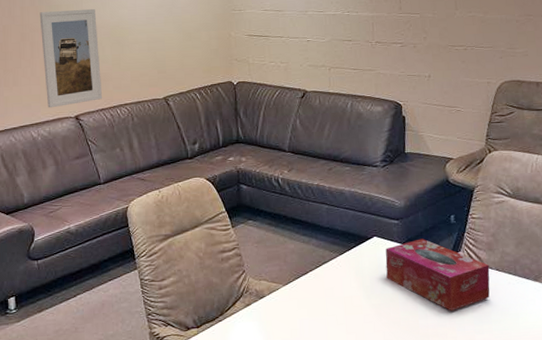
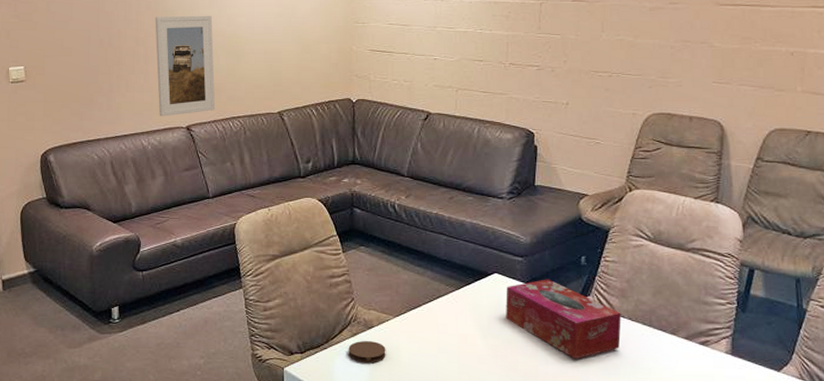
coaster: none [242,310,278,331] -> present [348,341,386,362]

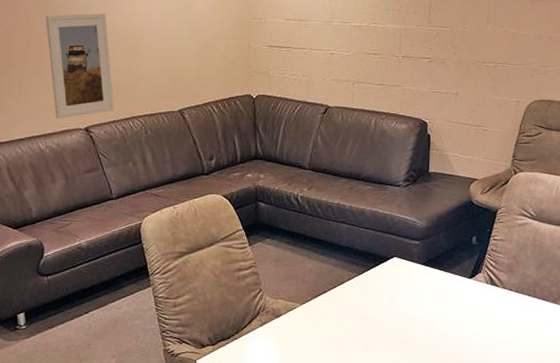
coaster: present [348,341,386,362] -> none [258,329,295,350]
tissue box: present [506,279,621,358] -> none [405,259,509,331]

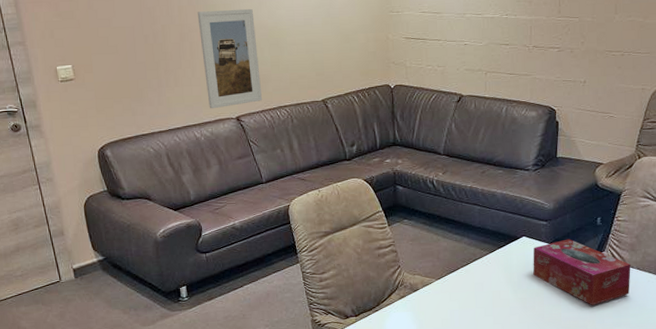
tissue box: none [405,259,509,331] -> present [533,239,631,305]

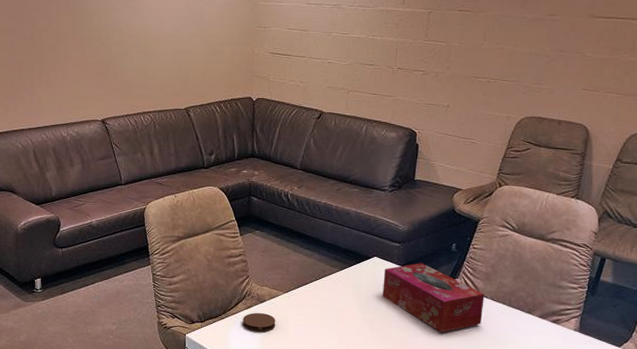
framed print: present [197,8,263,109] -> none [73,17,128,110]
coaster: none [397,302,431,321] -> present [242,313,276,332]

